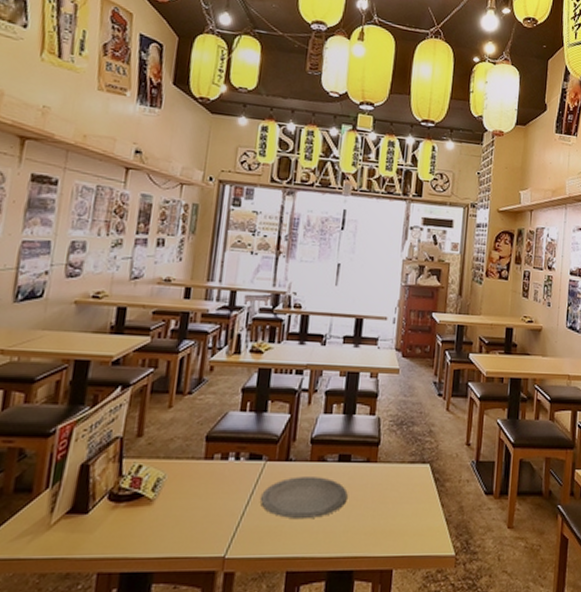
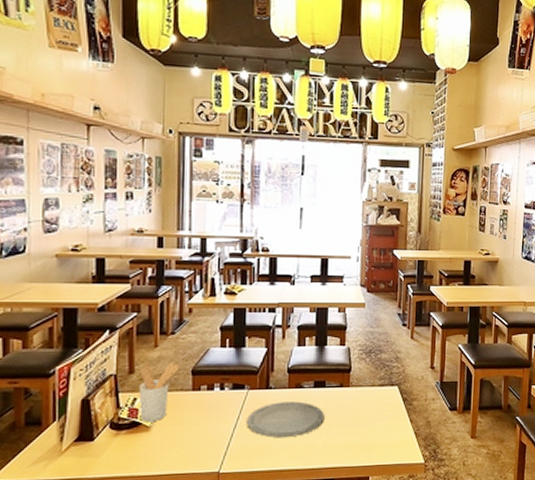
utensil holder: none [143,426,193,493] -> present [138,363,179,421]

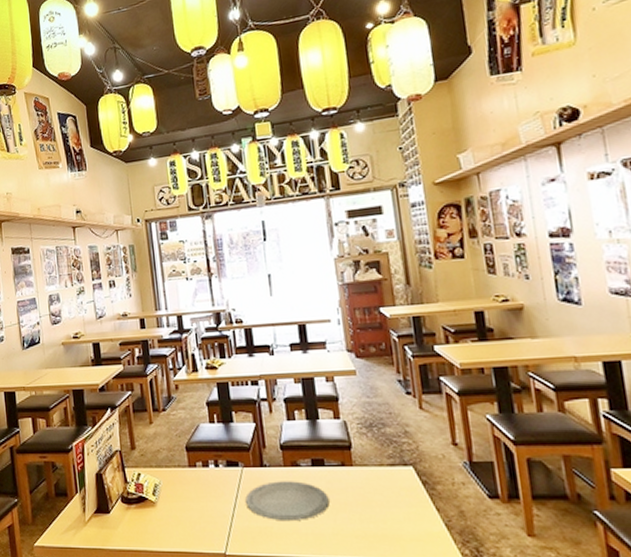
utensil holder: present [138,363,179,421] -> none [140,439,174,497]

